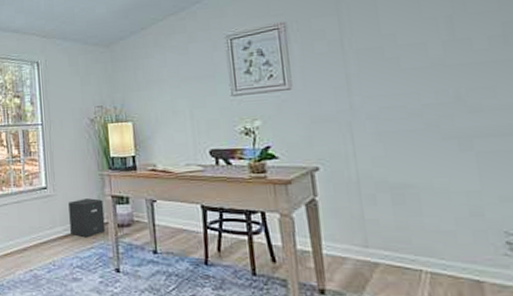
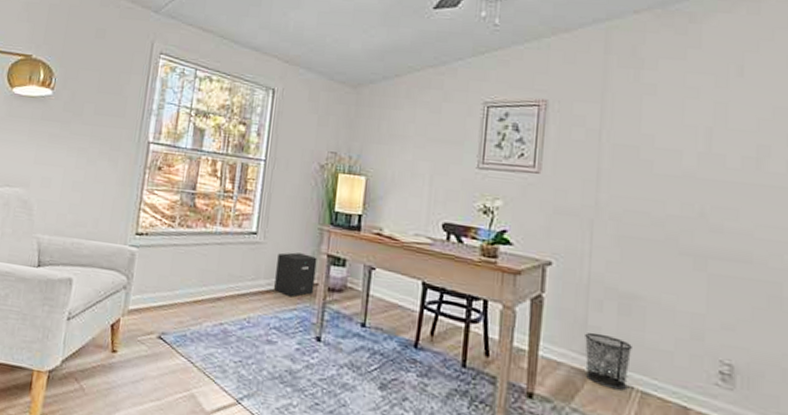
waste bin: none [364,225,416,274] -> present [585,332,634,390]

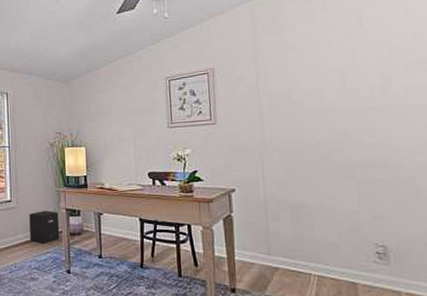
waste bin: present [585,332,634,390] -> none [268,237,307,277]

